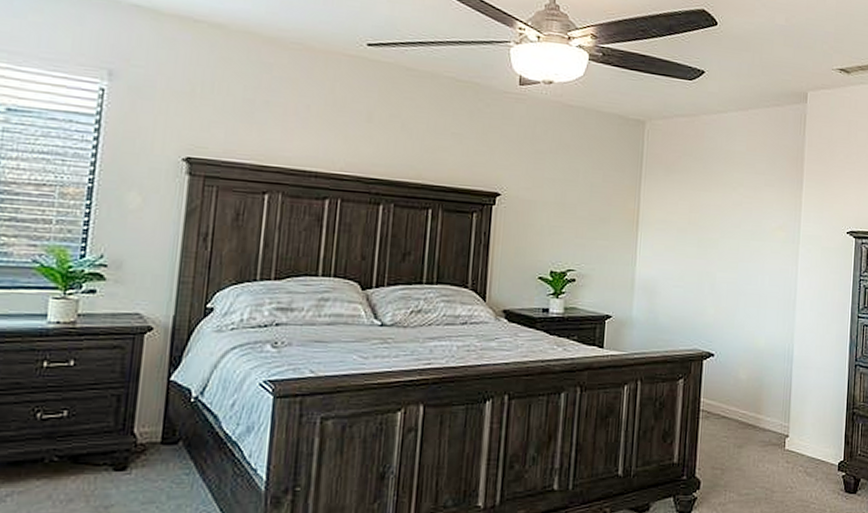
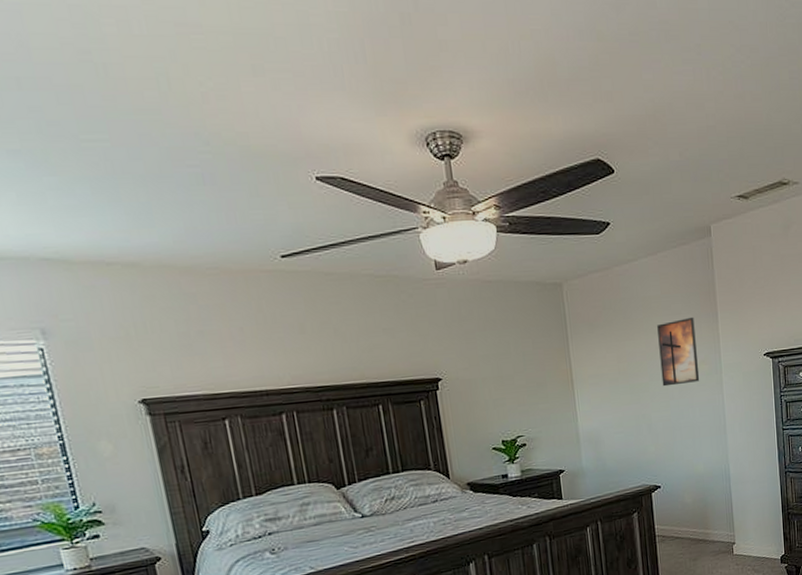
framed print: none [733,179,777,248] -> present [657,316,700,387]

